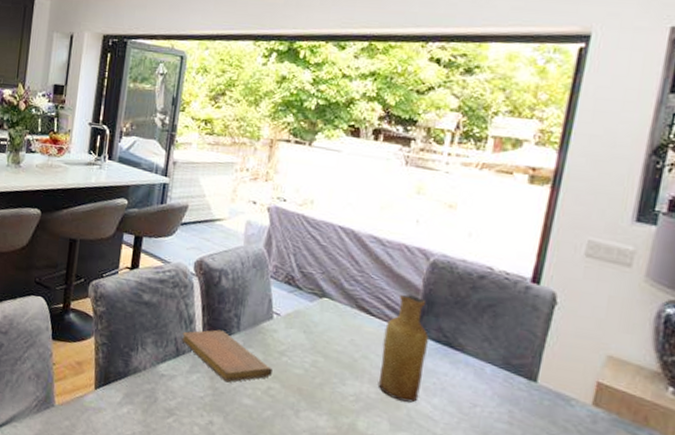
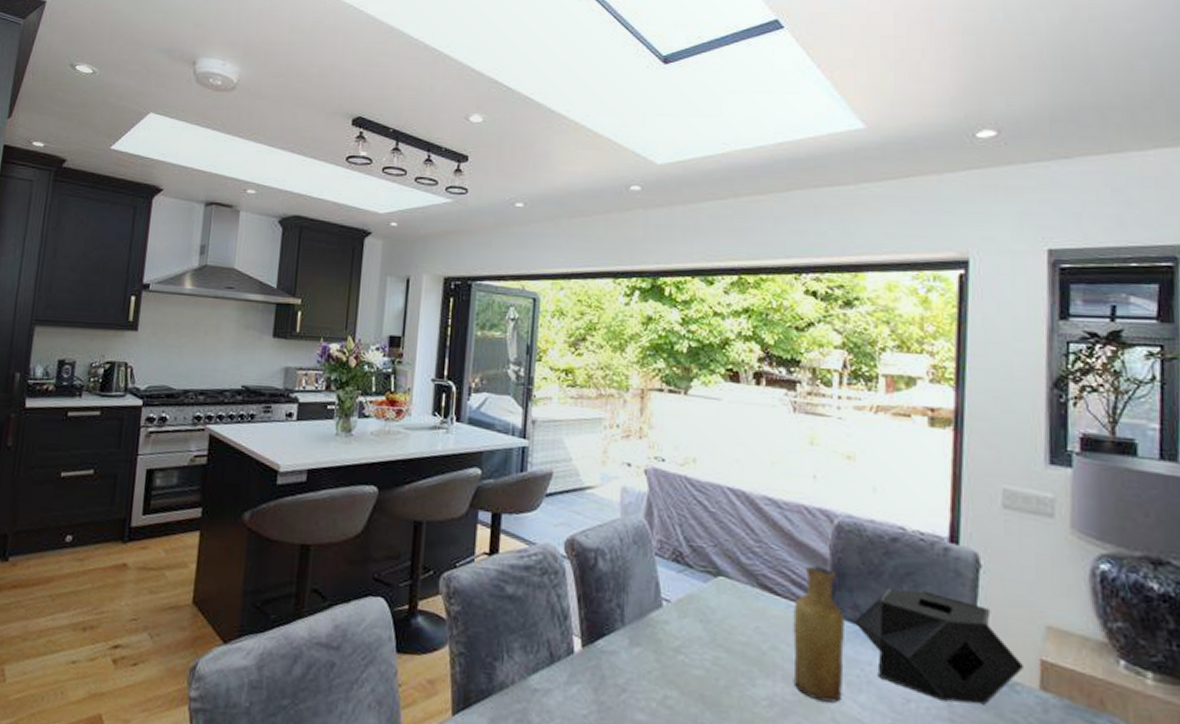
notebook: present [182,329,272,382] -> none [556,625,667,694]
speaker: none [437,316,581,414] -> present [855,587,1023,705]

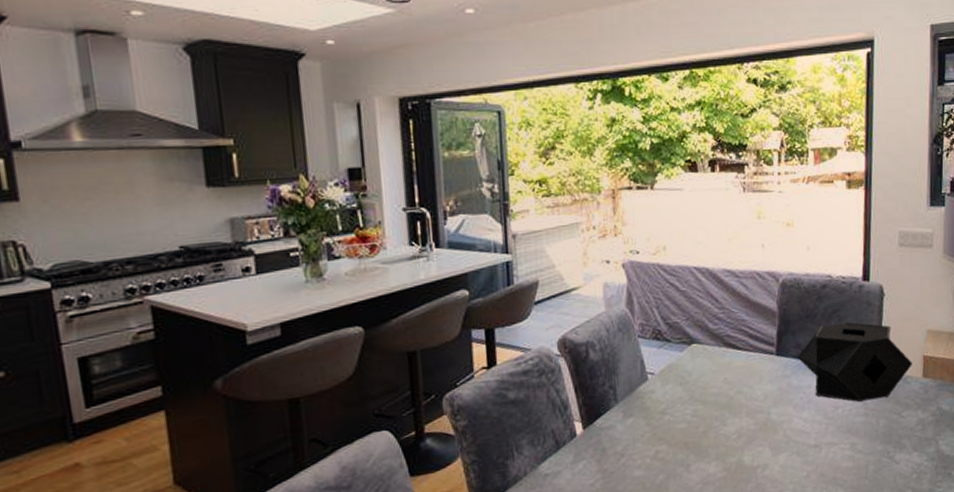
vase: present [793,566,846,703] -> none [752,319,791,425]

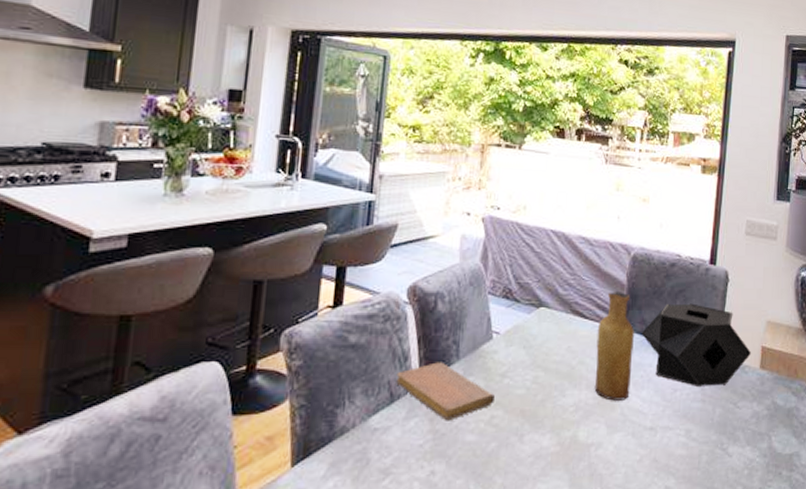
notebook: none [559,407,657,460] -> present [396,362,495,421]
vase: none [752,319,791,425] -> present [594,292,635,401]

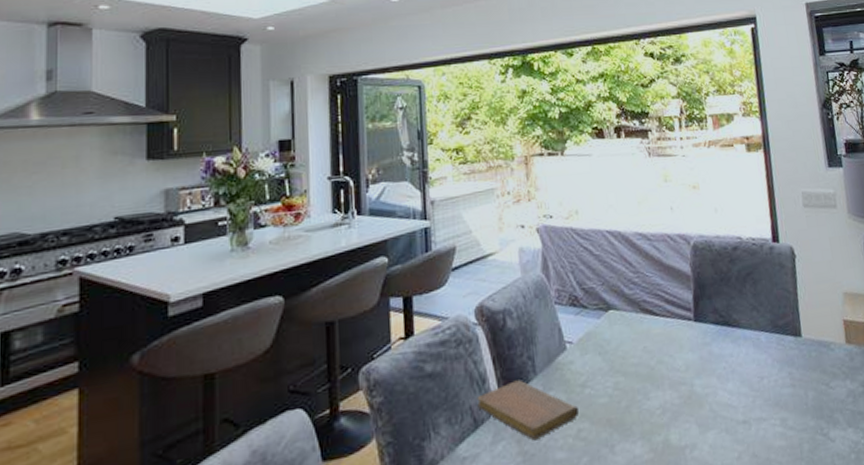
vase: present [594,292,635,401] -> none [670,283,716,398]
speaker: present [642,303,751,388] -> none [716,285,834,372]

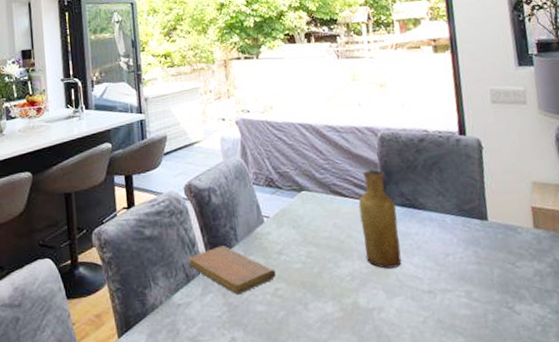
vase: none [670,283,716,398] -> present [358,170,402,269]

